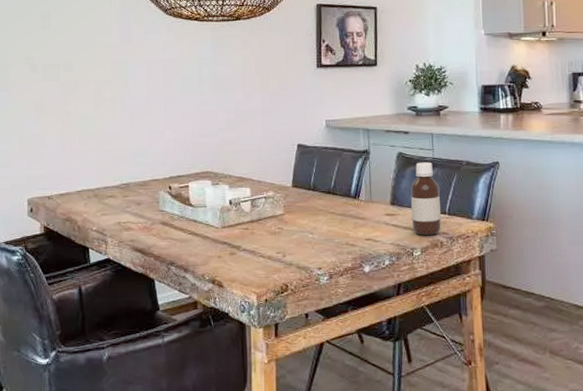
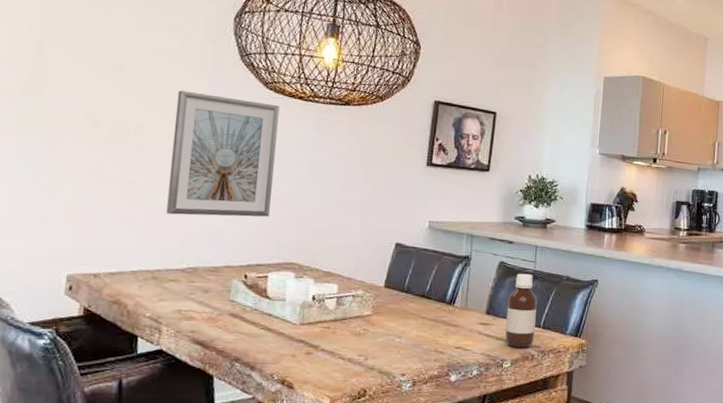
picture frame: none [94,26,184,138] -> present [166,90,280,217]

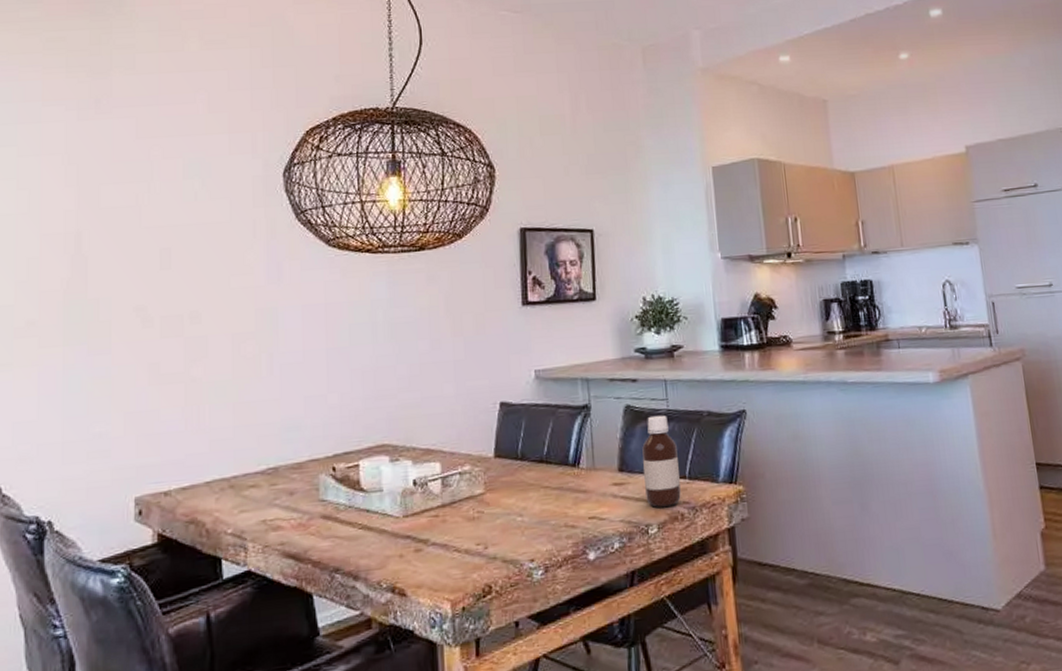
picture frame: present [166,90,280,217] -> none [232,263,352,409]

